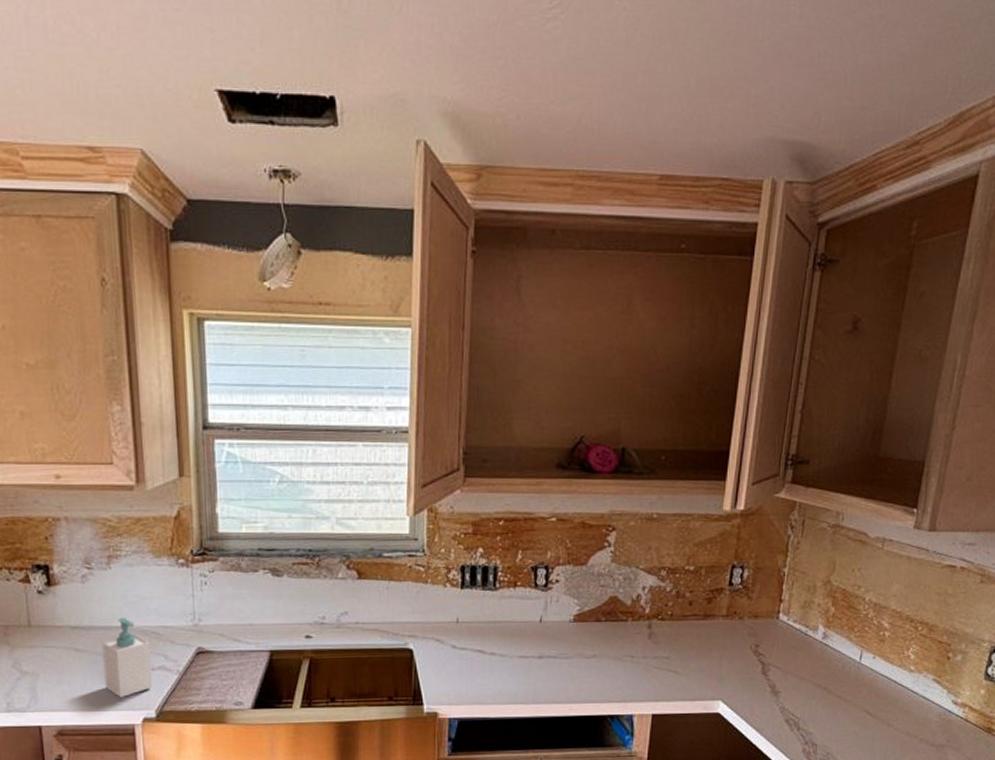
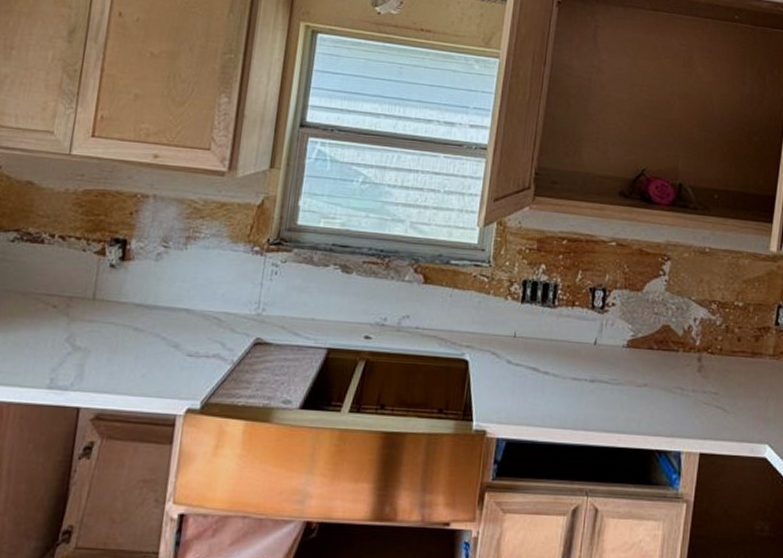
soap bottle: present [102,618,153,699] -> none [155,300,210,385]

